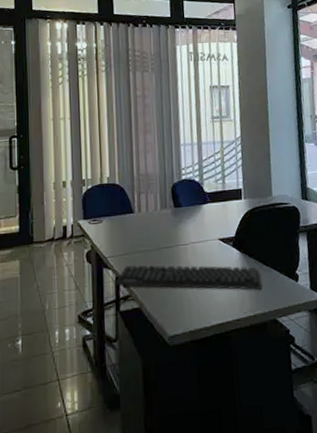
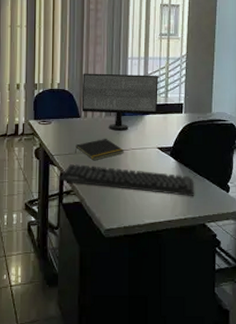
notepad: none [130,234,183,260] -> present [75,139,124,161]
computer monitor: none [133,160,216,225] -> present [81,73,158,131]

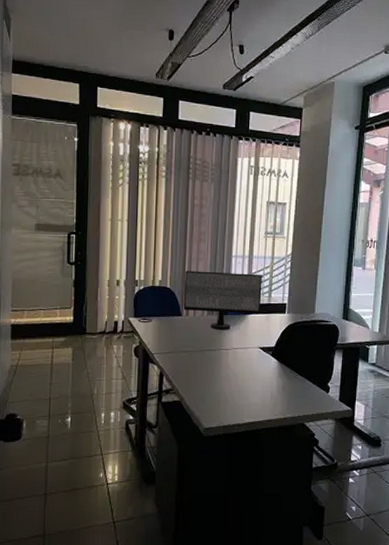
keyboard: present [59,164,195,196] -> none [158,363,295,396]
notepad: present [75,139,124,161] -> none [176,338,225,360]

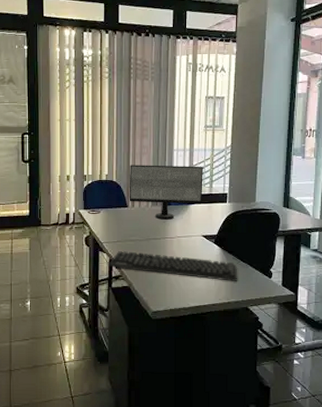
keyboard: none [158,363,295,396] -> present [108,251,238,281]

